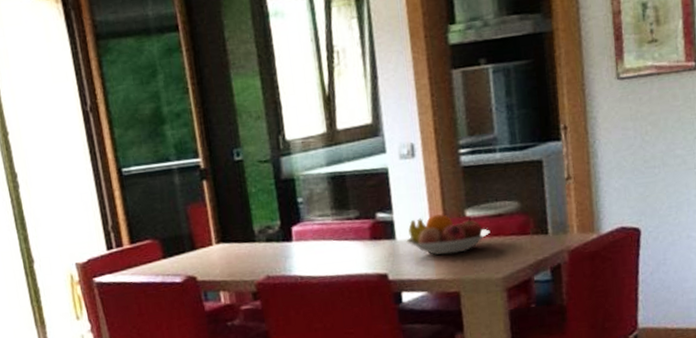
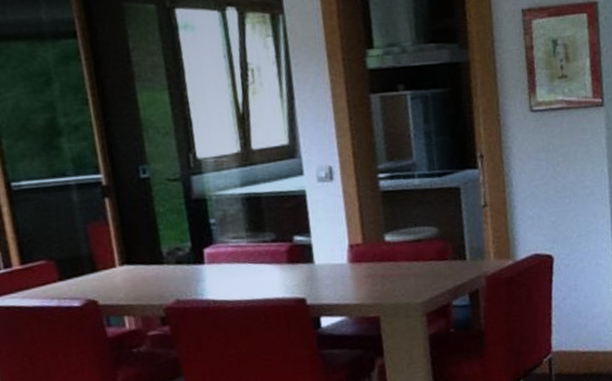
fruit bowl: present [406,214,491,256] -> none [324,238,410,280]

